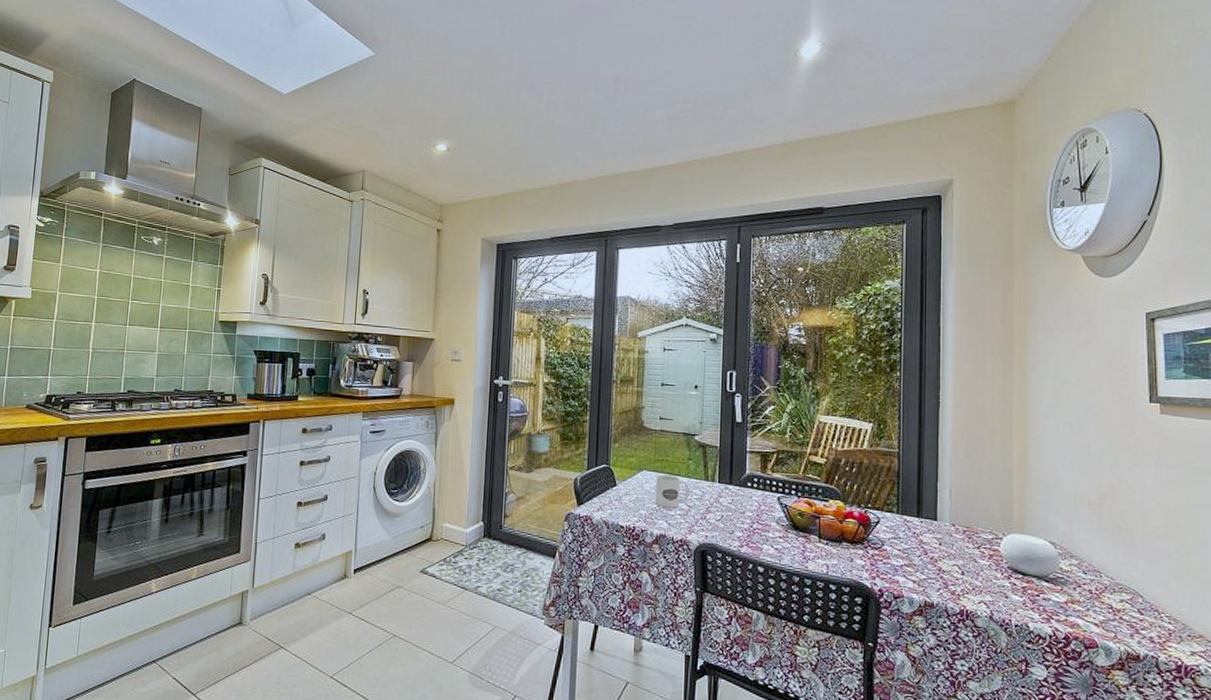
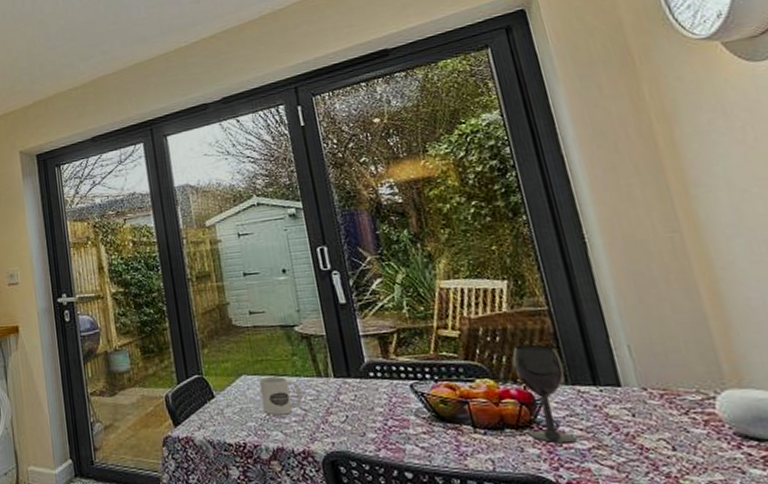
wine glass: none [860,477,899,560] -> present [512,344,578,444]

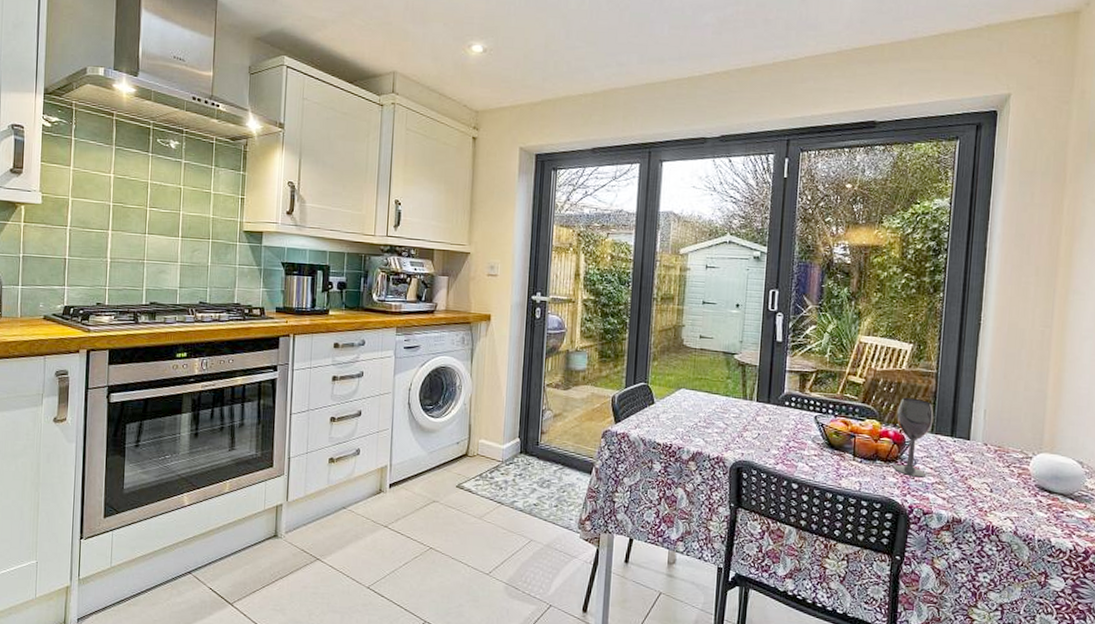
mug: present [259,376,303,416] -> none [693,393,727,426]

